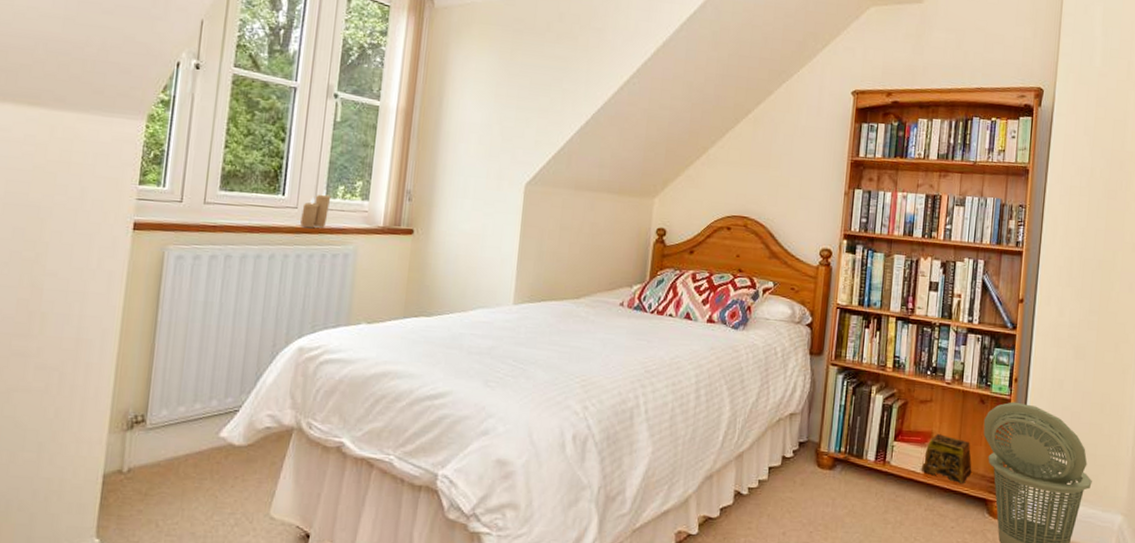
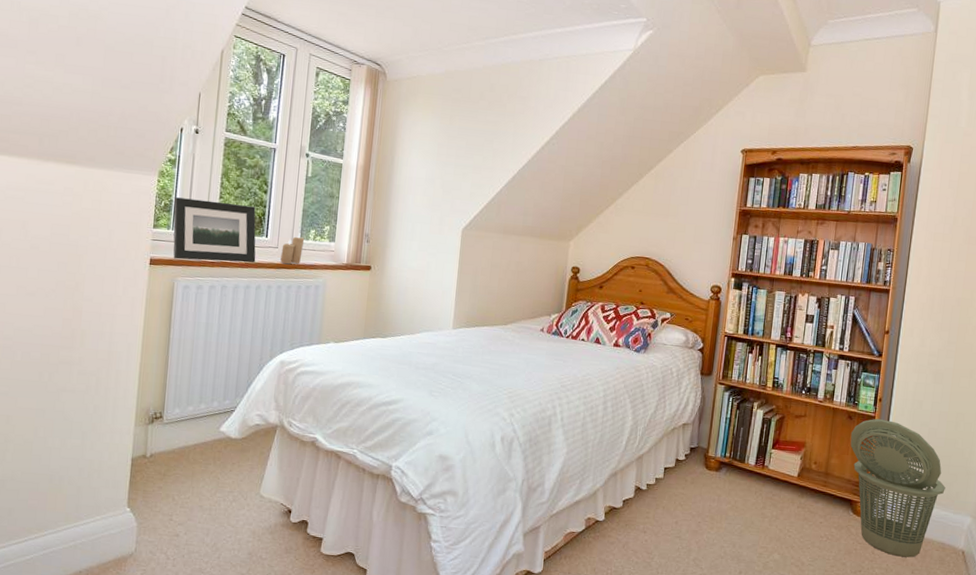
picture frame: none [163,146,270,227] -> present [173,197,256,263]
decorative box: present [920,434,972,483] -> none [794,444,840,486]

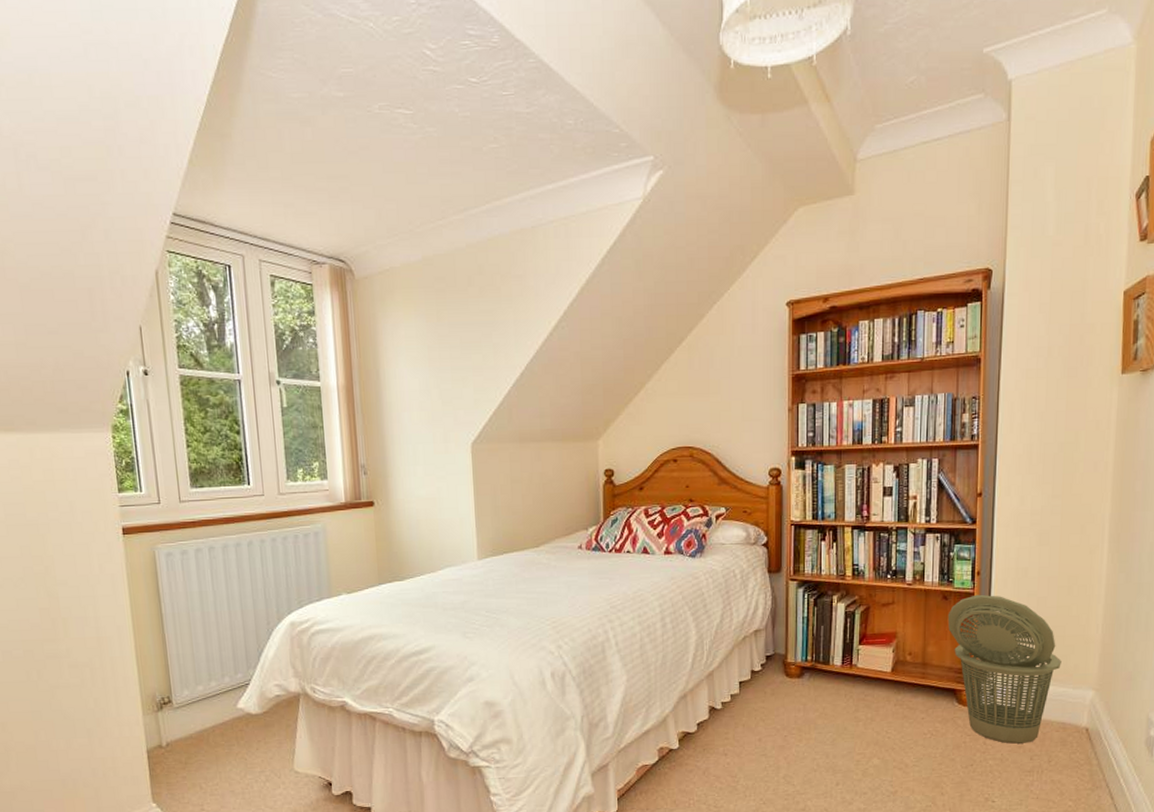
picture frame: present [173,197,256,263] -> none [135,451,242,524]
candle: present [280,233,305,265] -> none [268,475,293,513]

